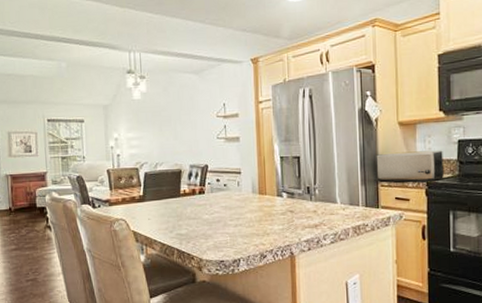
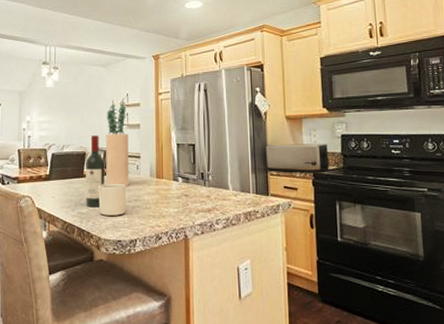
wine bottle: none [182,151,204,228] -> present [86,135,105,207]
mug: none [197,201,228,237] -> present [98,183,127,217]
vase: none [202,108,230,205] -> present [106,98,129,187]

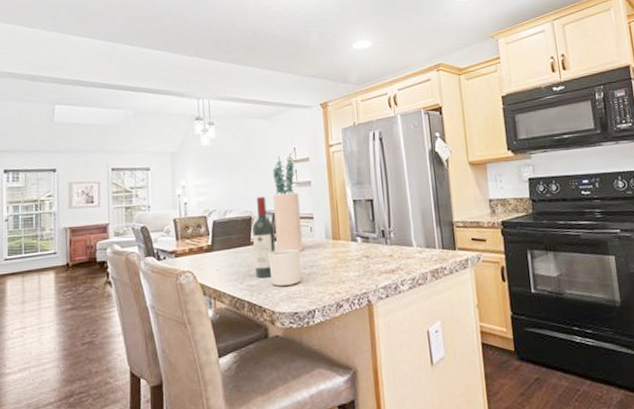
toaster: present [265,143,329,173] -> none [449,189,518,223]

